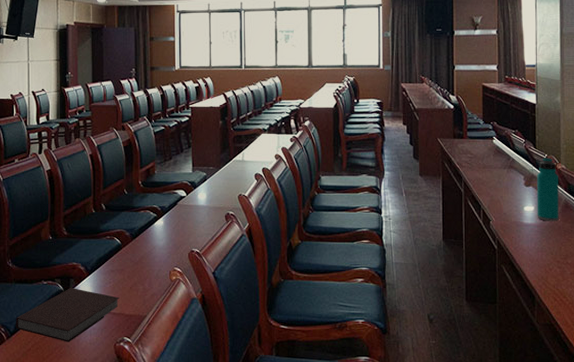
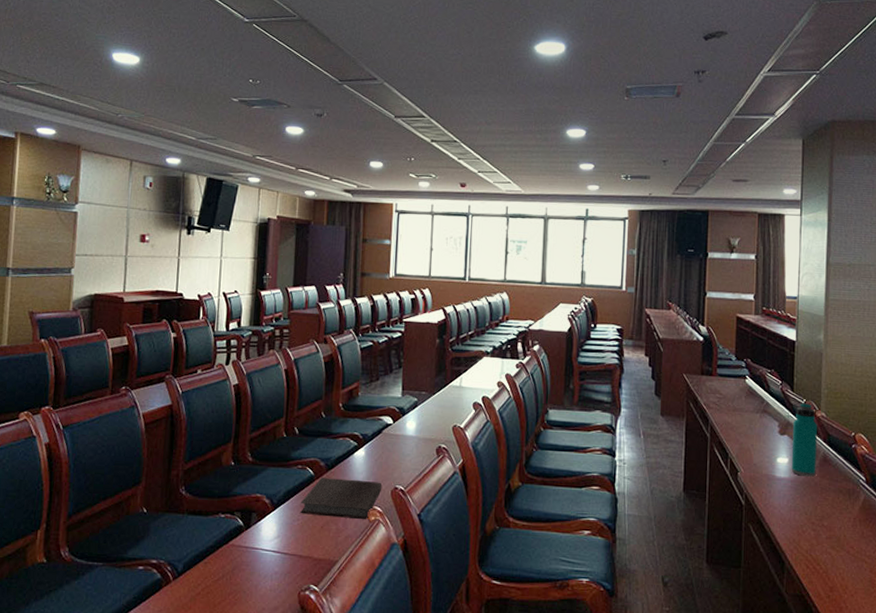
notebook: present [16,288,120,342] -> none [184,523,308,588]
notebook: none [110,245,180,279] -> present [299,477,381,519]

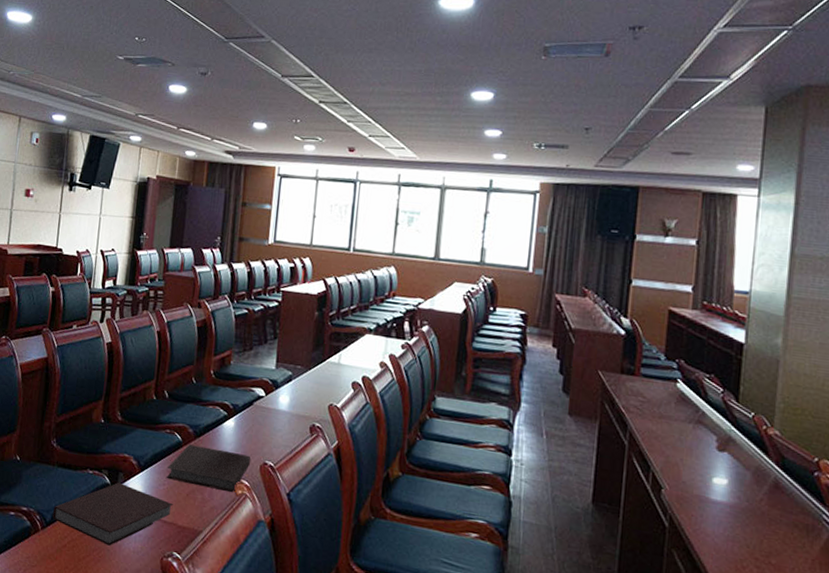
notebook: none [184,523,308,588] -> present [52,483,173,546]
water bottle: present [791,403,817,477] -> none [730,416,768,505]

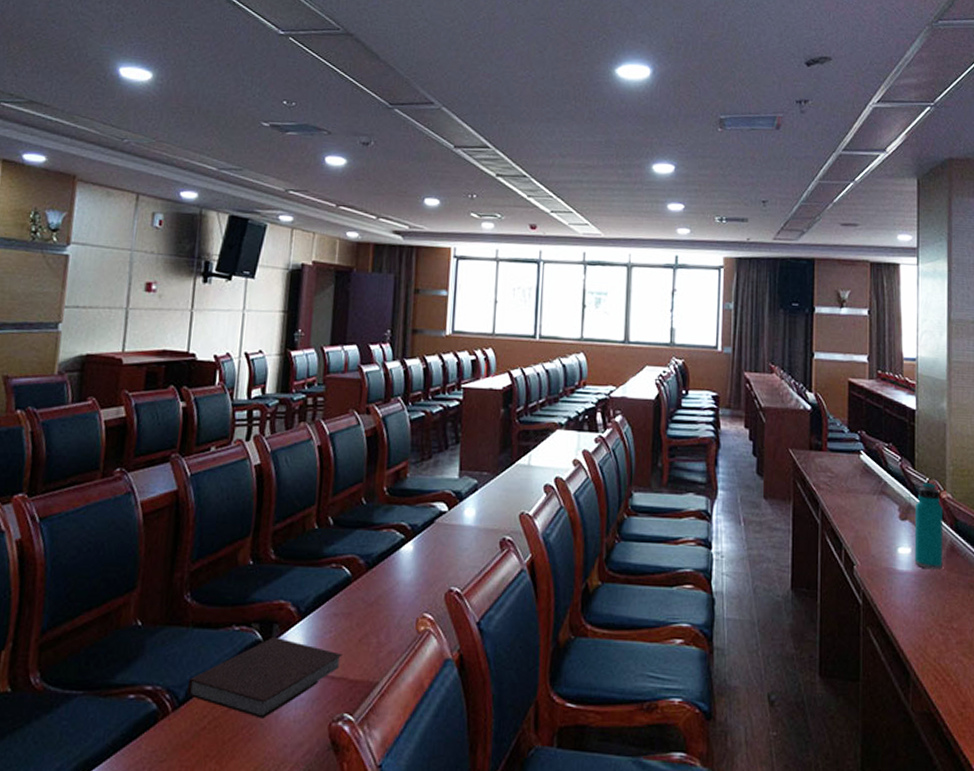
notebook: present [165,444,250,492] -> none [332,578,433,630]
water bottle: none [730,416,768,505] -> present [914,482,943,570]

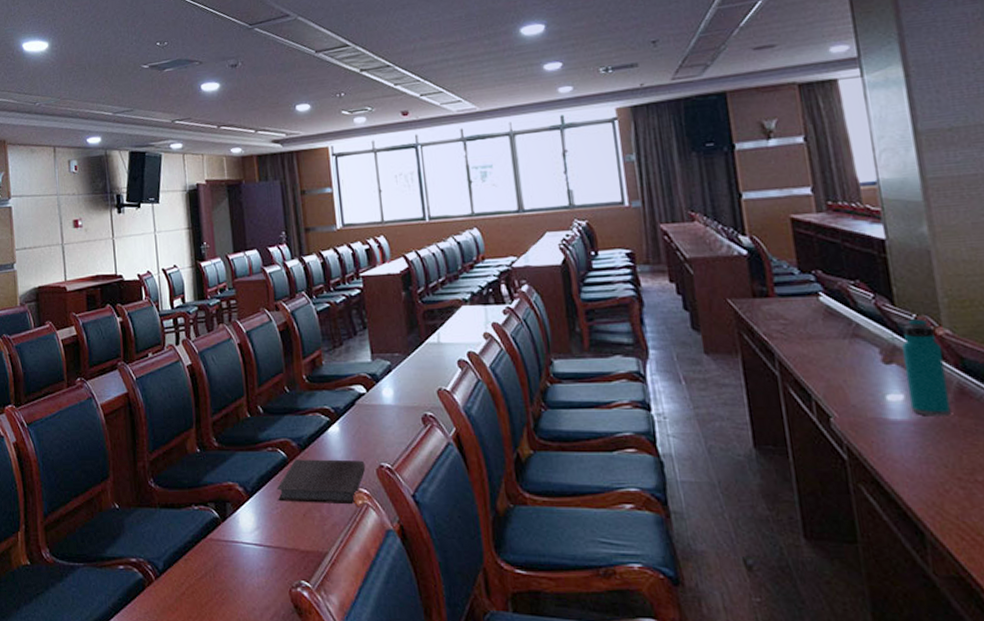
notebook: present [187,637,343,719] -> none [164,515,291,585]
notebook: none [332,578,433,630] -> present [276,459,365,504]

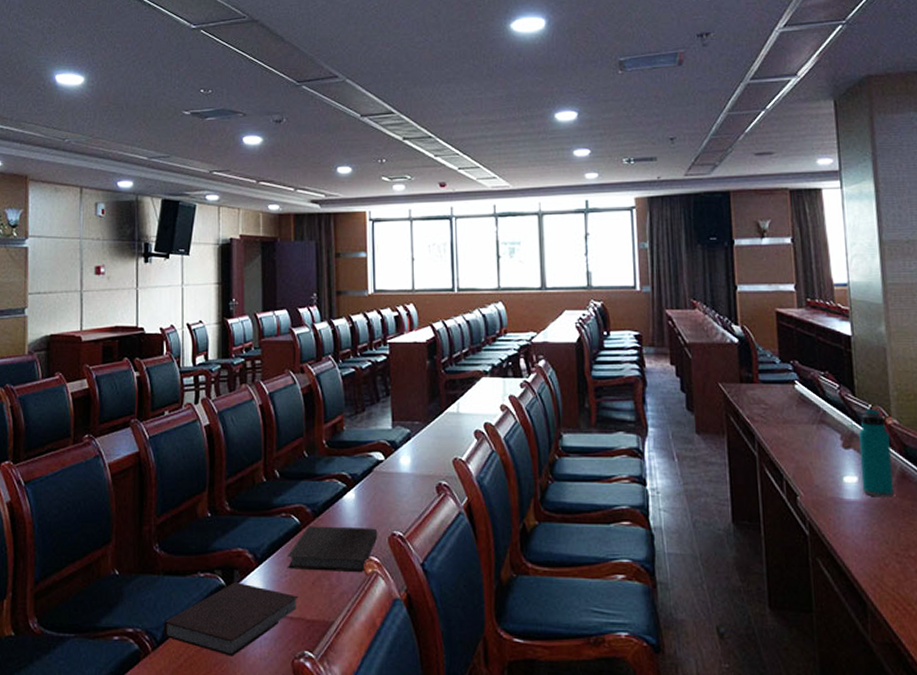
notebook: none [164,515,291,585] -> present [164,582,299,657]

